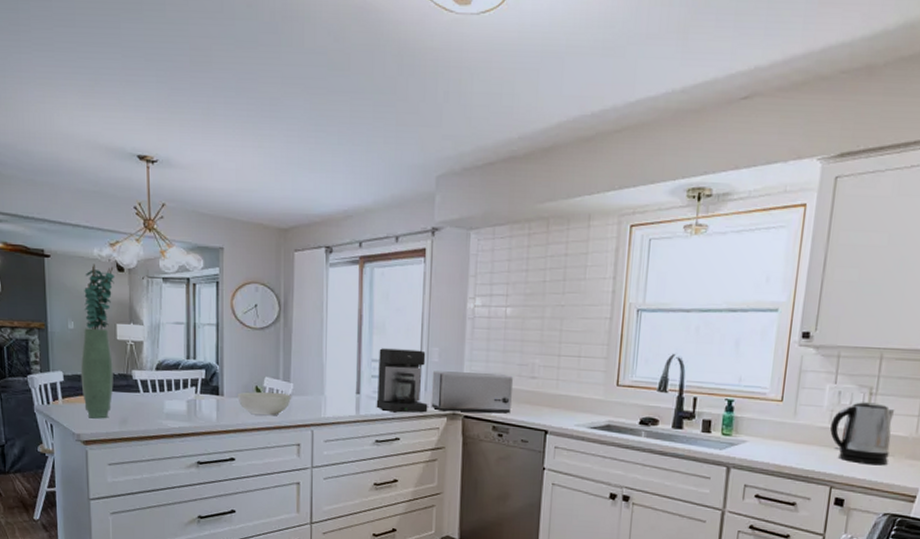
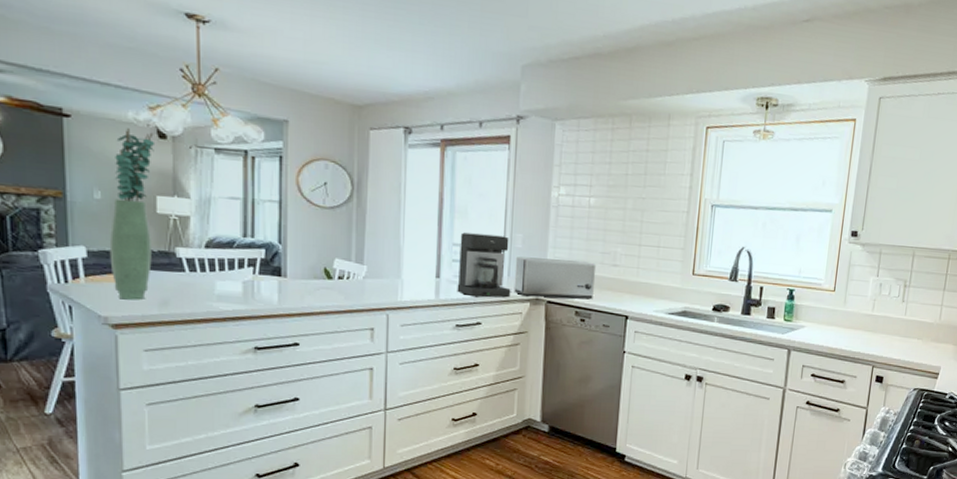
bowl: present [237,391,292,416] -> none [303,273,366,299]
kettle: present [830,402,895,466] -> none [873,293,924,348]

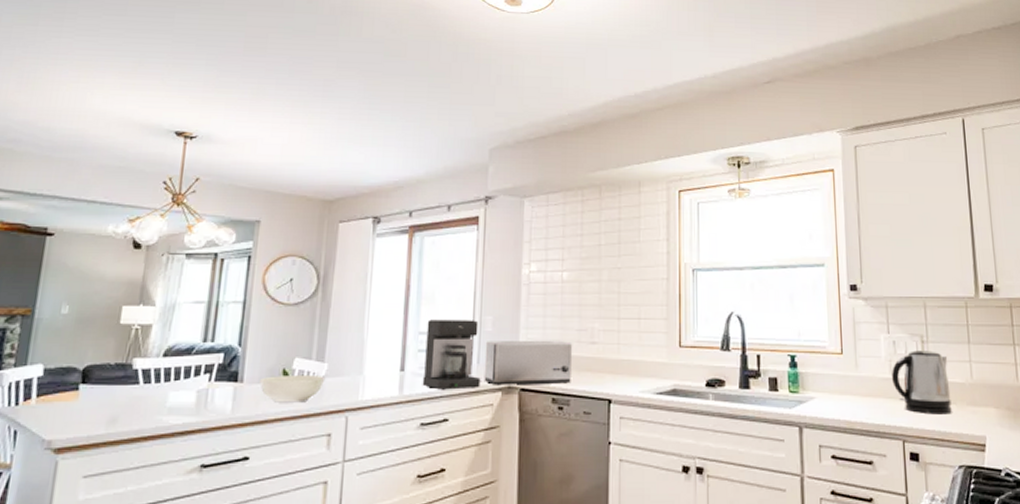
vase: present [109,128,156,300] -> none [64,241,130,420]
bowl: none [303,273,366,299] -> present [259,374,326,403]
kettle: none [873,293,924,348] -> present [892,350,952,415]

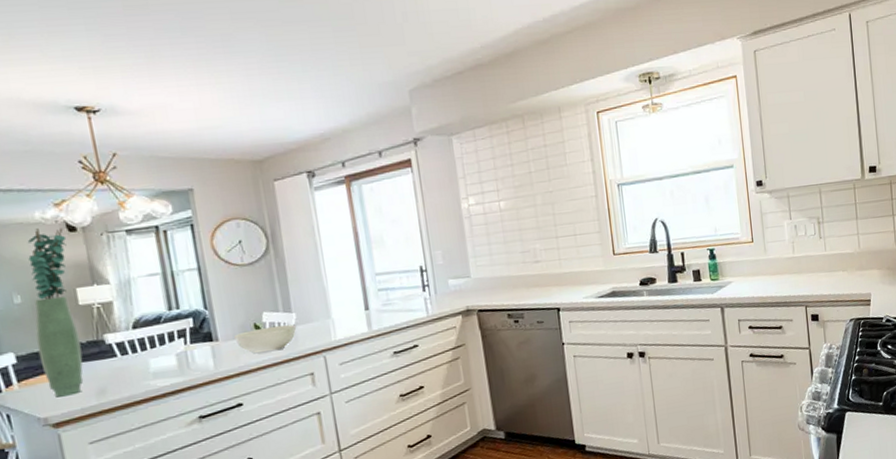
vase: none [64,241,130,420] -> present [27,227,84,398]
coffee maker: present [422,319,481,391] -> none [381,256,442,322]
toaster: present [484,340,573,387] -> none [439,263,523,311]
kettle: present [892,350,952,415] -> none [794,229,844,283]

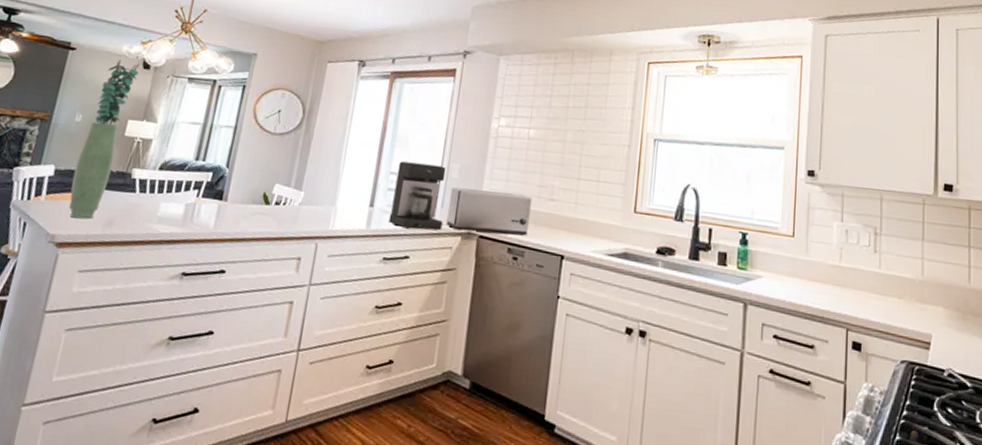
bowl: present [234,324,297,354] -> none [241,198,301,226]
coffee maker: none [381,256,442,322] -> present [388,161,446,231]
toaster: none [439,263,523,311] -> present [446,187,533,236]

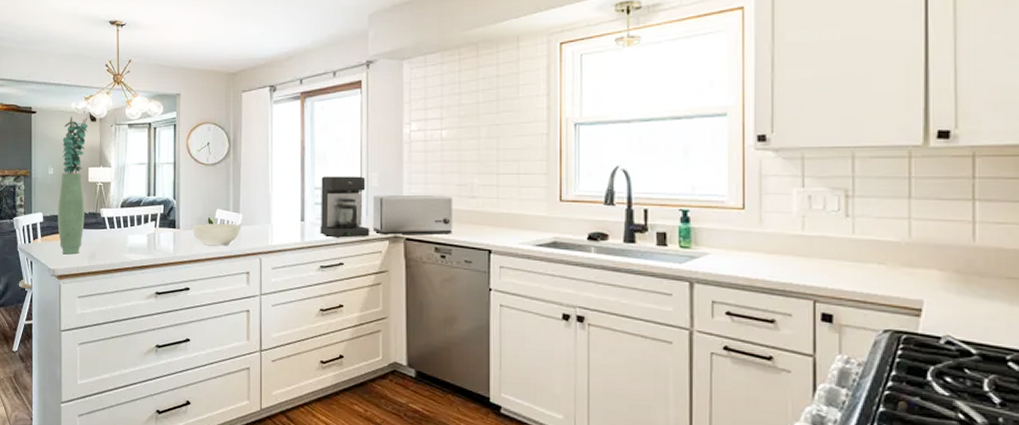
bowl: none [241,198,301,226] -> present [192,223,242,246]

